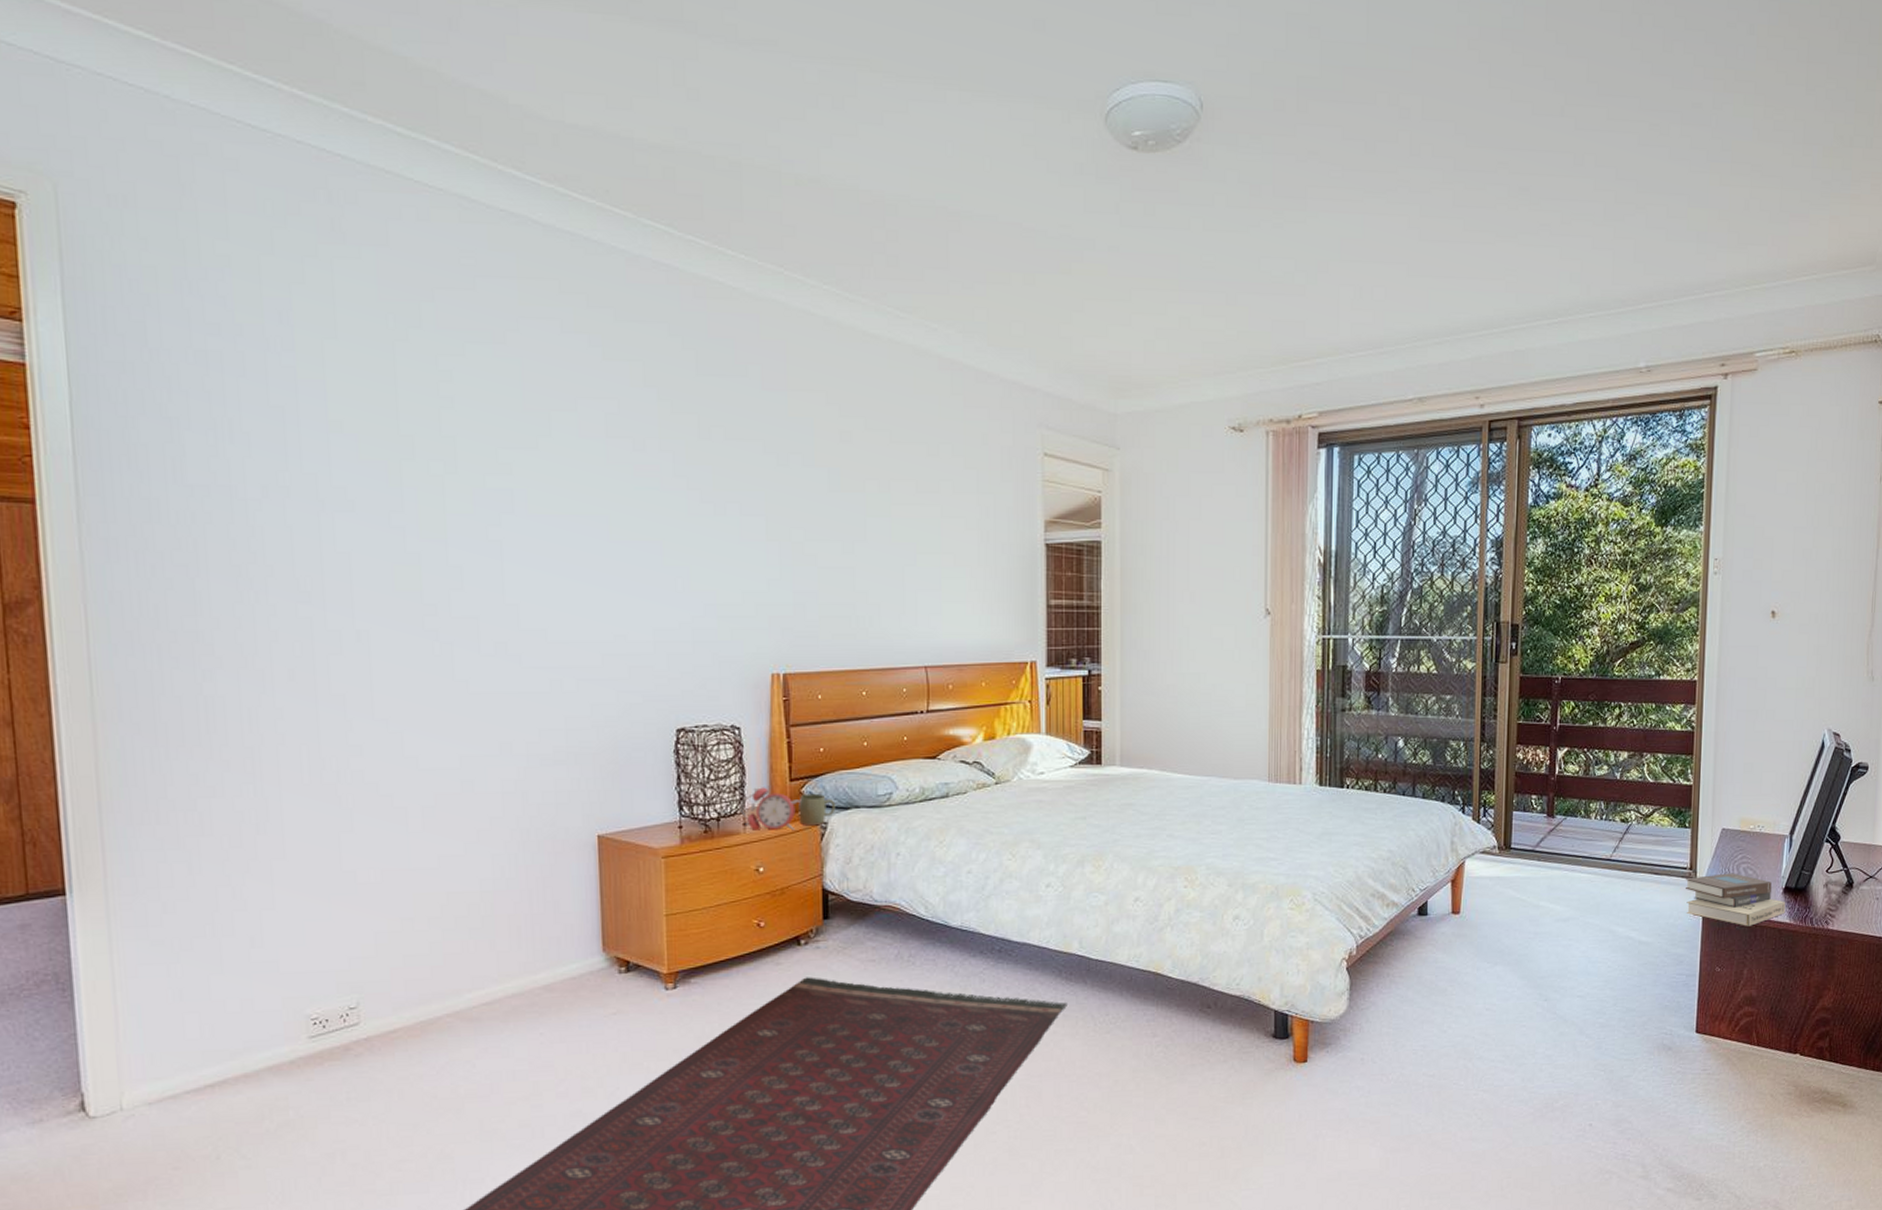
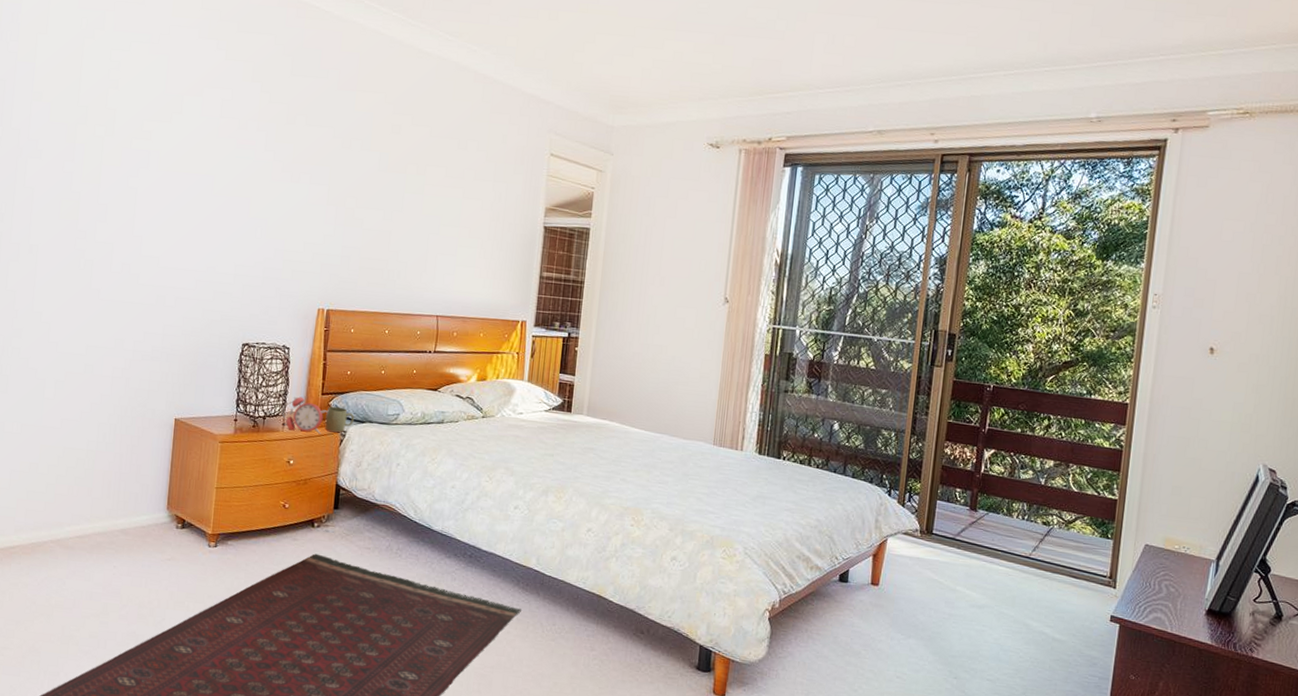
books: present [1685,873,1786,926] -> none [1103,585,1209,642]

